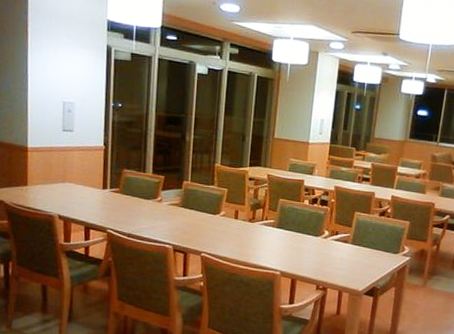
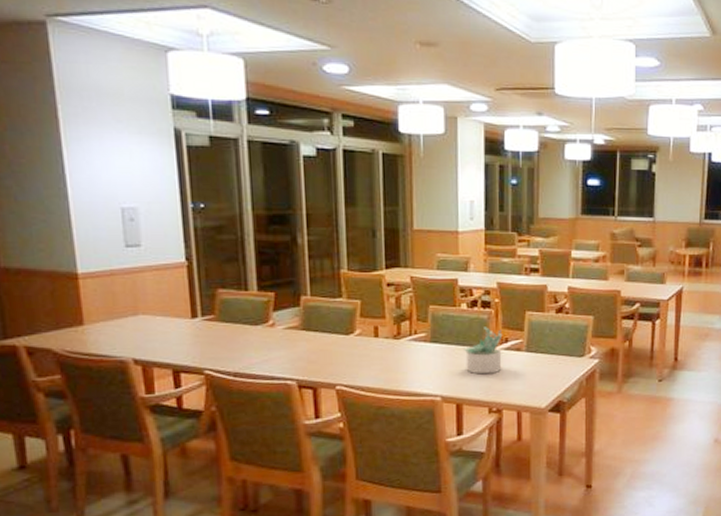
succulent plant: none [301,220,335,259] -> present [462,327,503,375]

